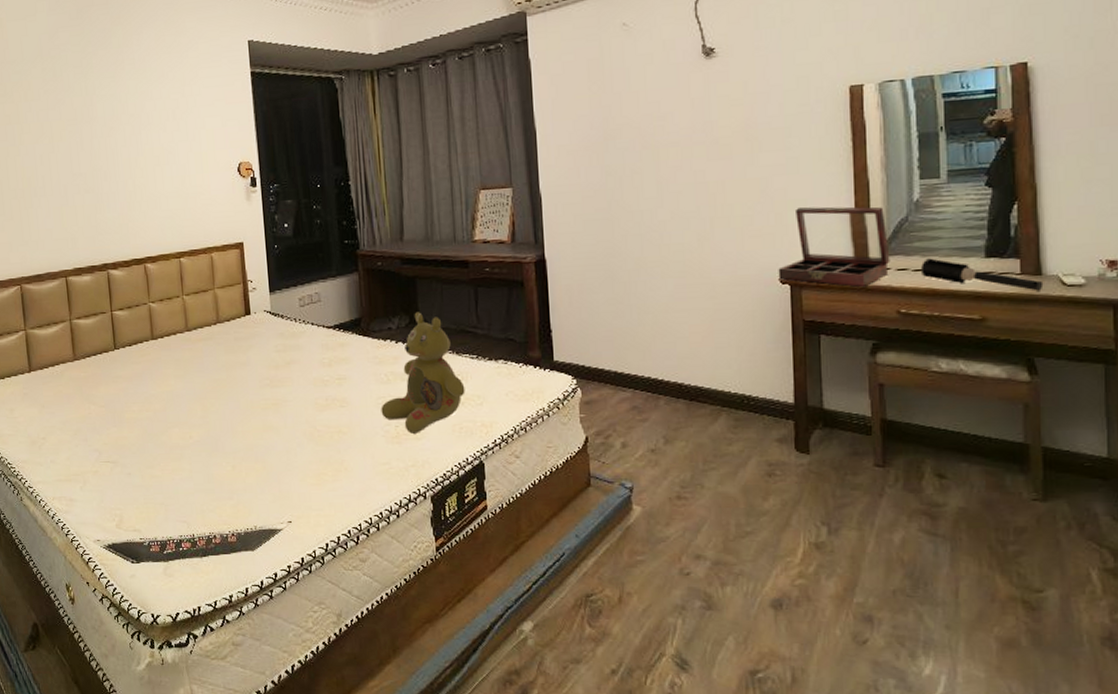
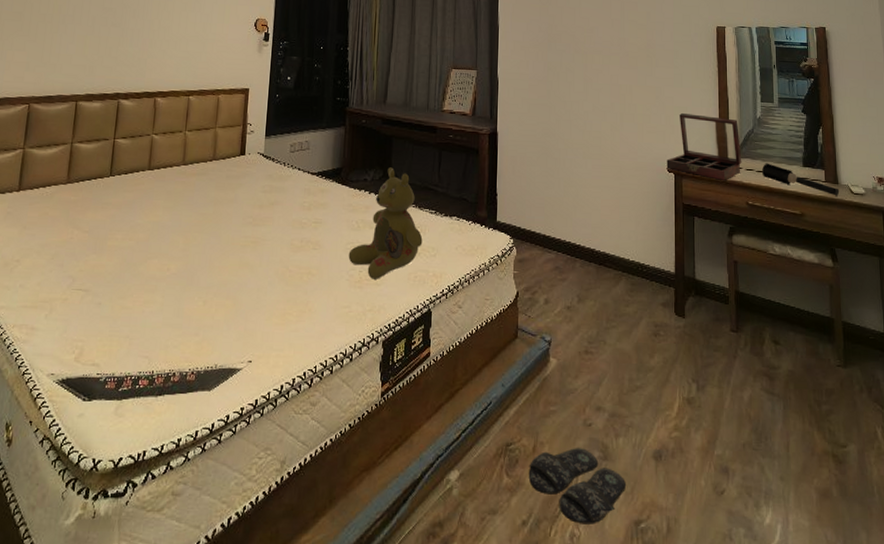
slippers: none [616,598,737,674] -> present [529,448,626,524]

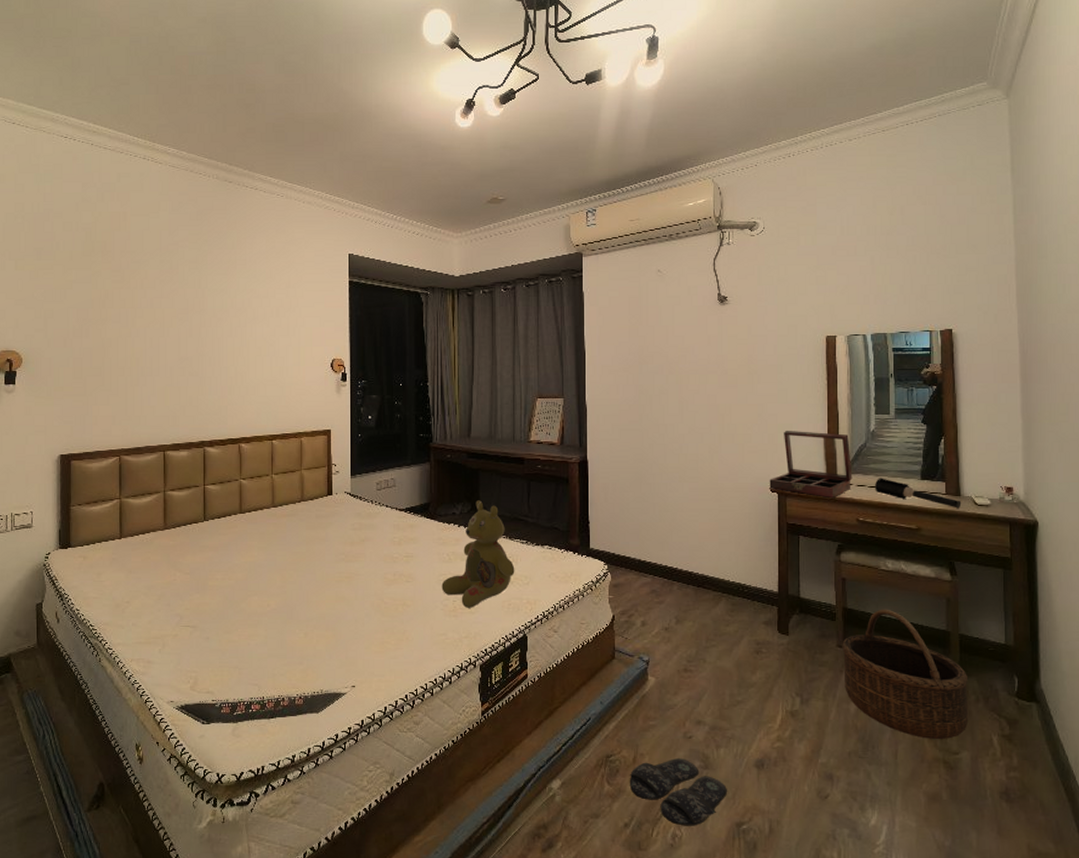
basket: none [735,293,854,431] -> present [842,609,969,739]

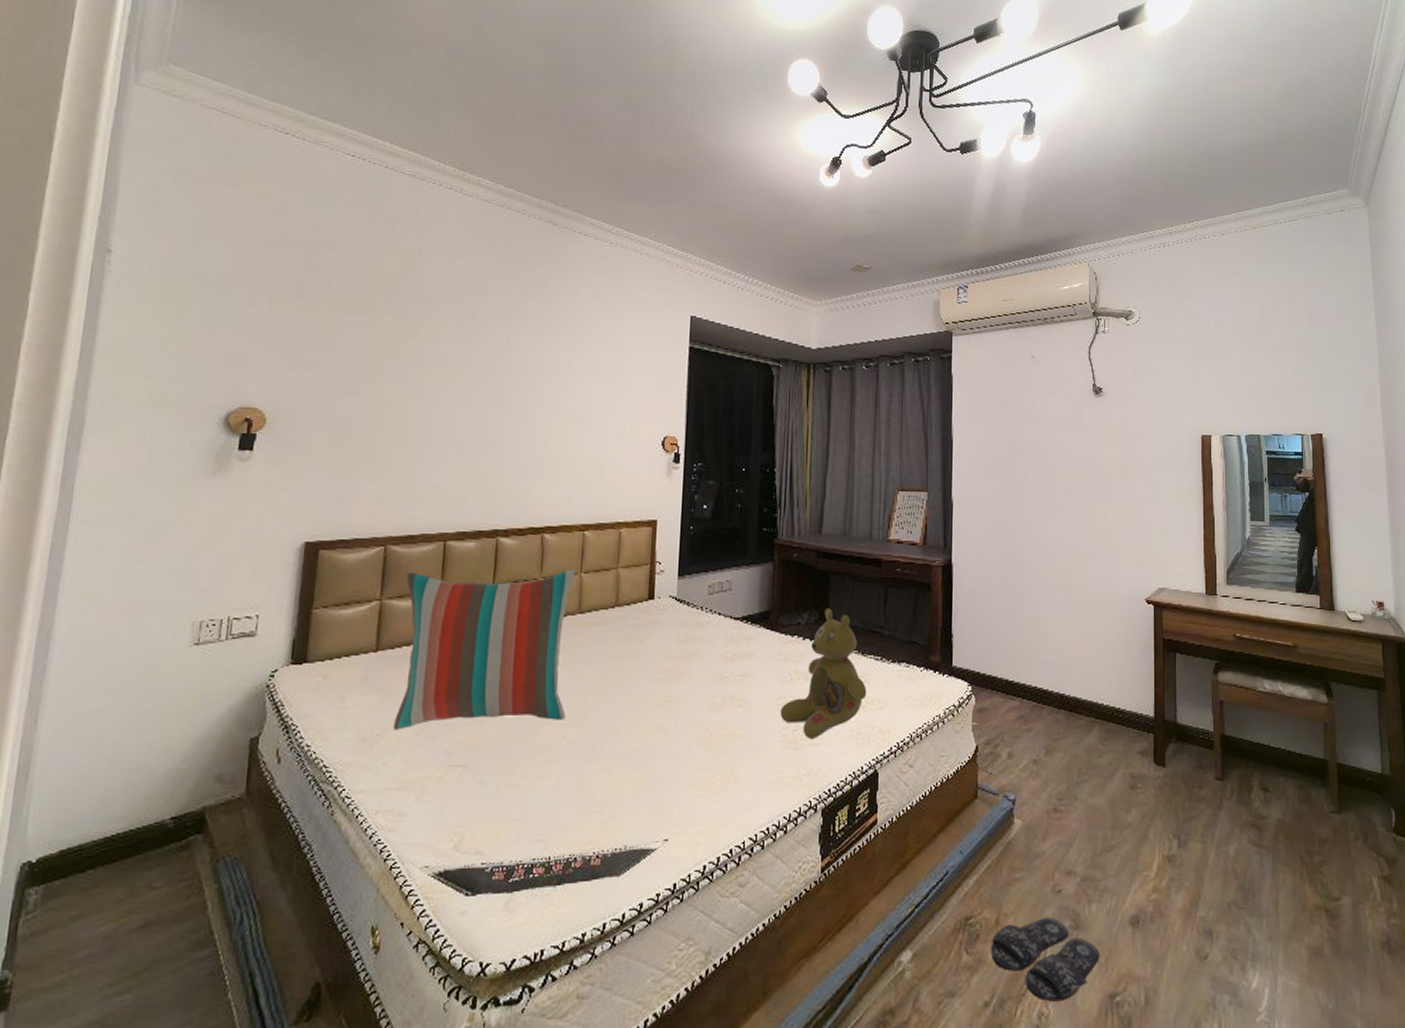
pillow: none [137,471,268,599] -> present [392,569,576,730]
jewelry box: present [769,430,853,497] -> none [1145,535,1229,611]
basket: present [842,609,969,739] -> none [1220,735,1349,884]
hairbrush: present [874,478,962,509] -> none [1250,589,1336,624]

